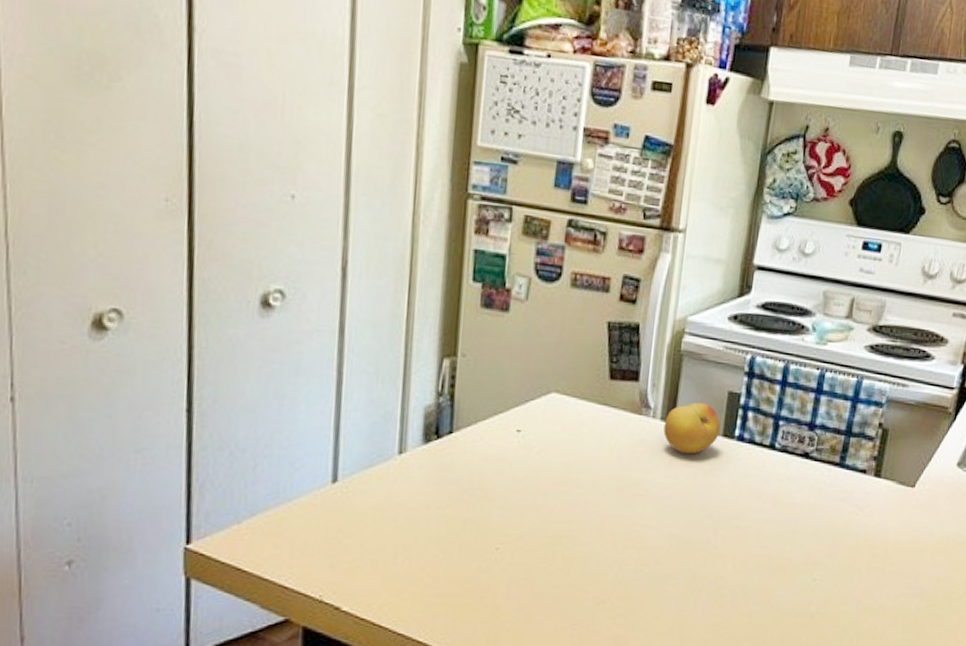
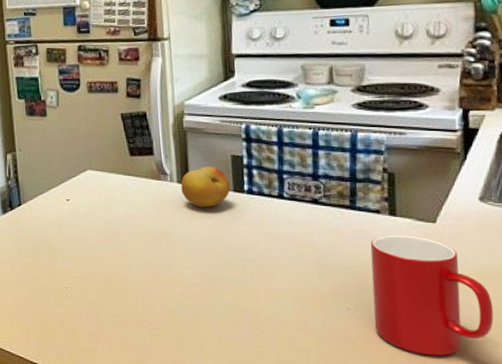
cup: none [835,498,945,630] -> present [370,235,494,356]

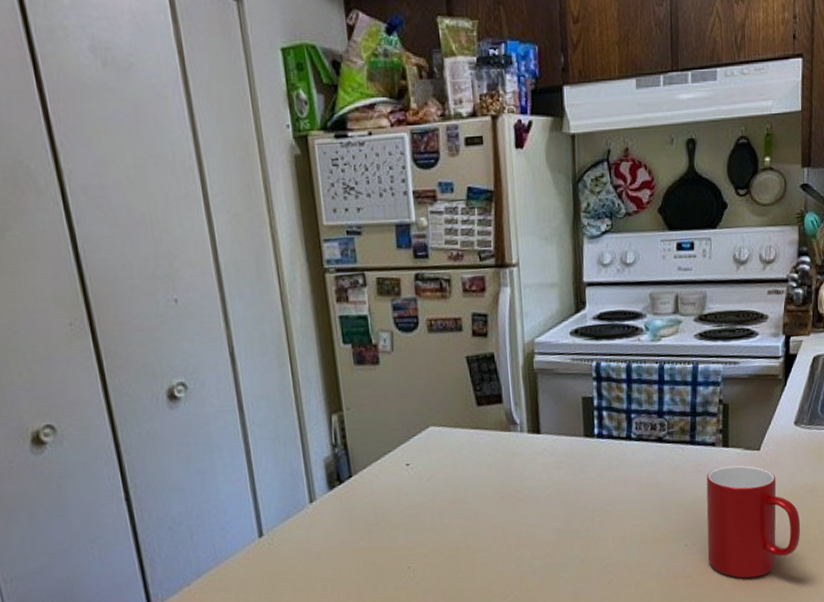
fruit: present [181,167,231,208] -> none [531,411,582,458]

